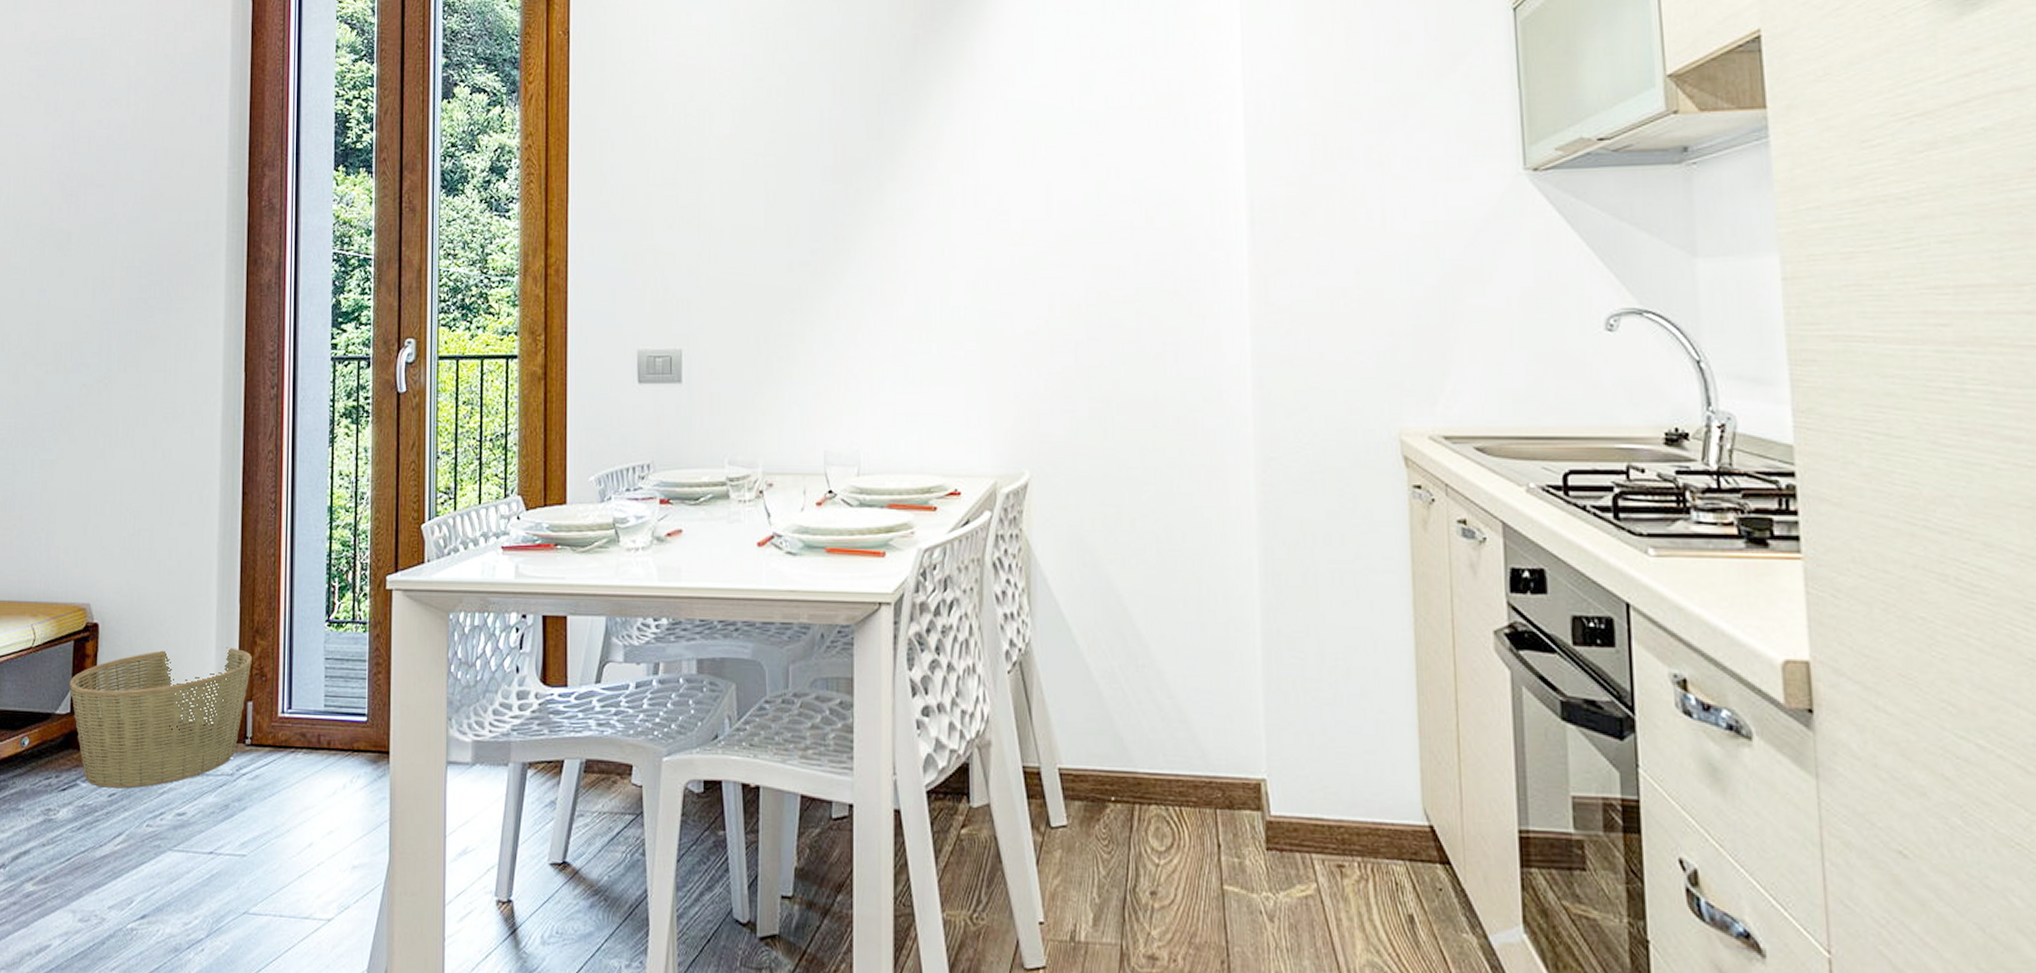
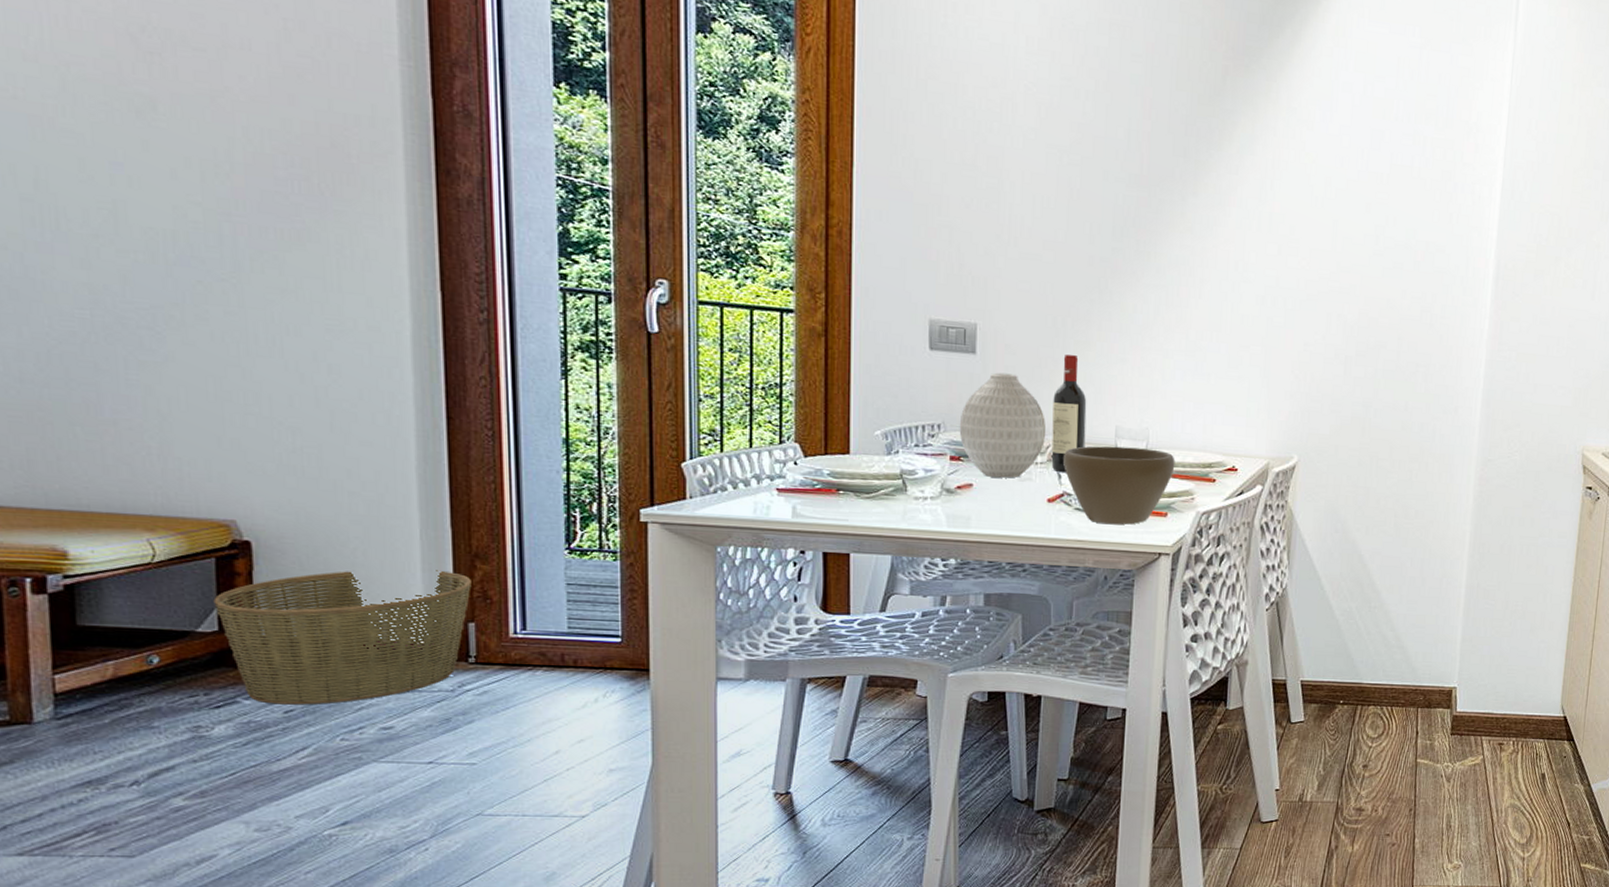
vase: none [668,401,753,521] -> present [959,372,1047,478]
wine bottle: none [759,374,794,509] -> present [1051,355,1087,472]
bowl: none [772,475,891,570] -> present [1063,446,1175,525]

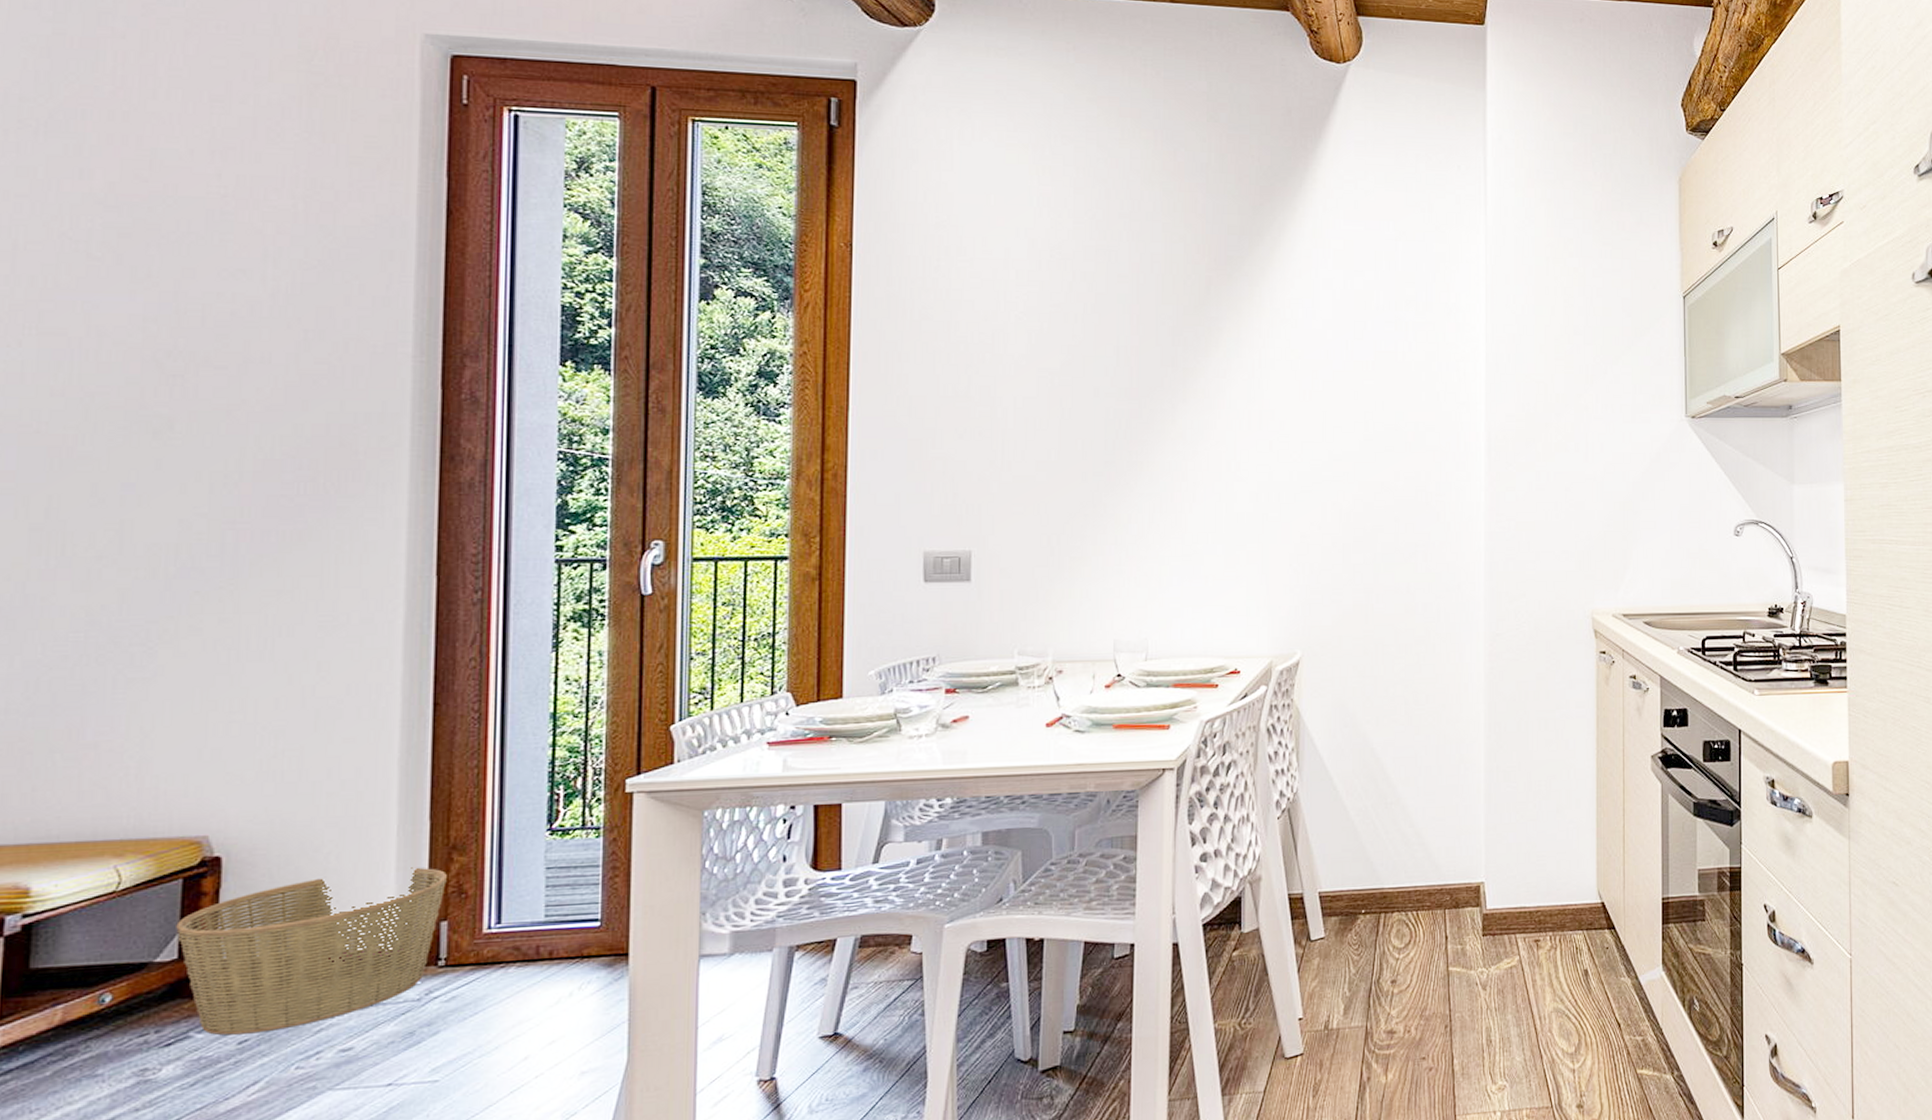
vase: present [959,372,1047,478] -> none [954,597,1043,707]
wine bottle: present [1051,355,1087,472] -> none [1049,572,1084,694]
bowl: present [1063,446,1175,525] -> none [1062,660,1176,744]

